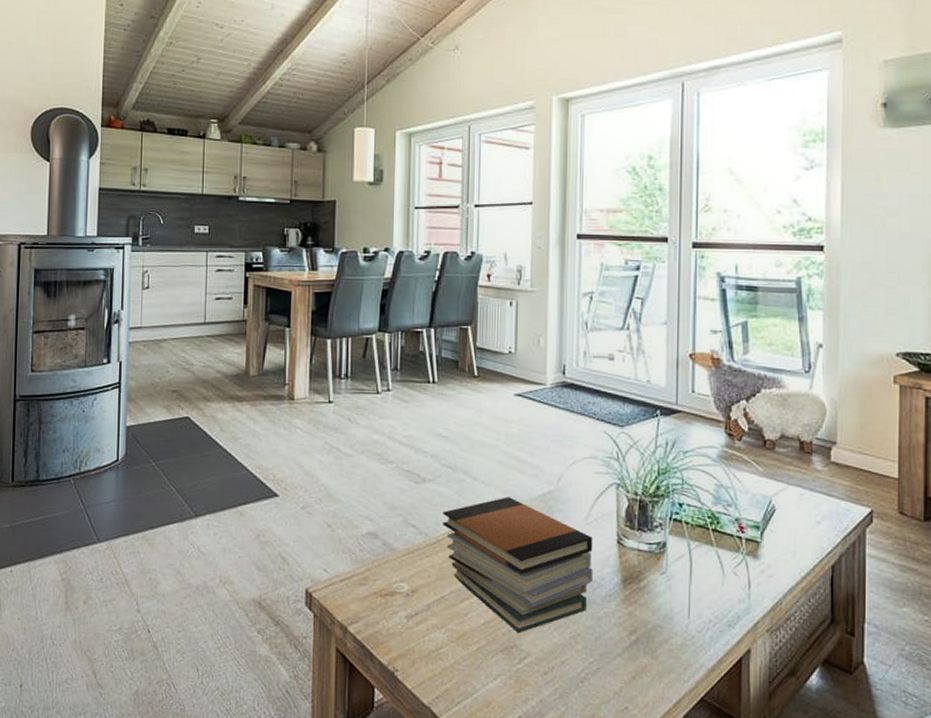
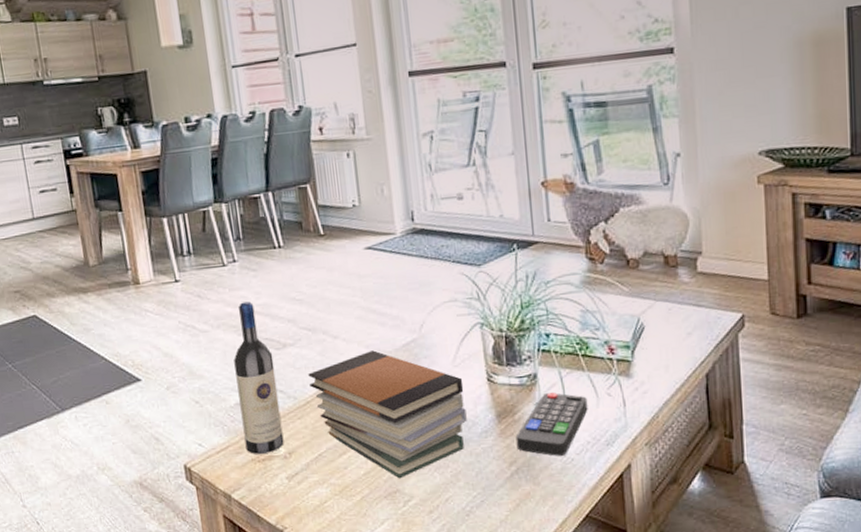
wine bottle: none [370,431,411,588] -> present [234,301,284,454]
remote control: none [638,564,713,631] -> present [515,393,588,456]

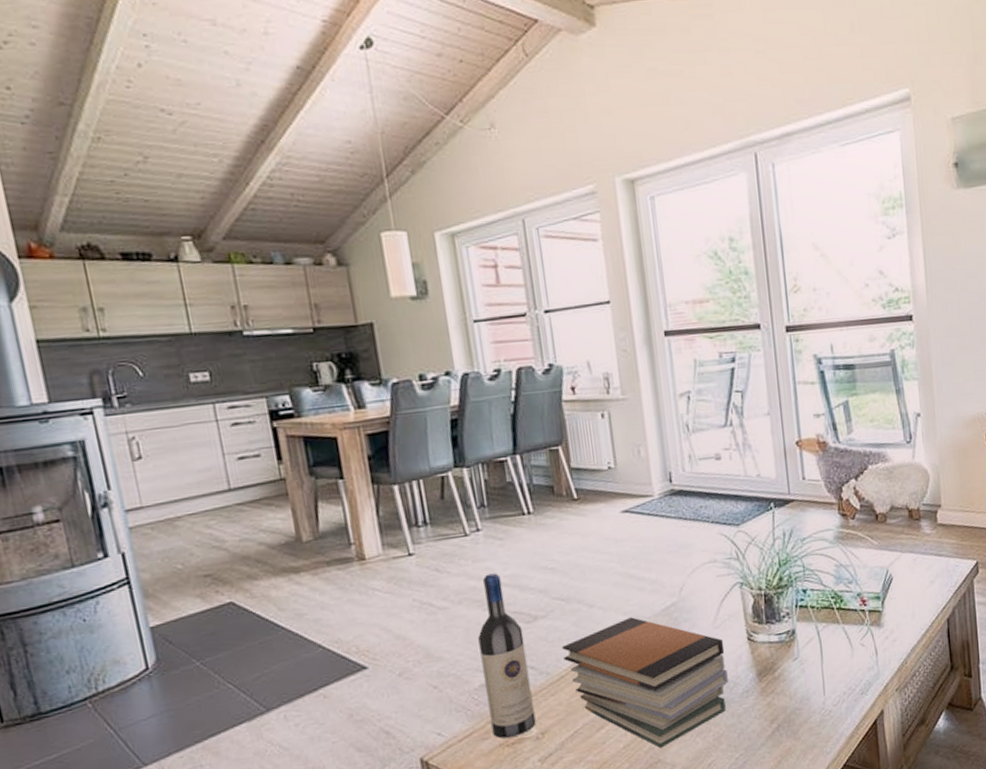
remote control: present [515,393,588,456] -> none [776,647,844,710]

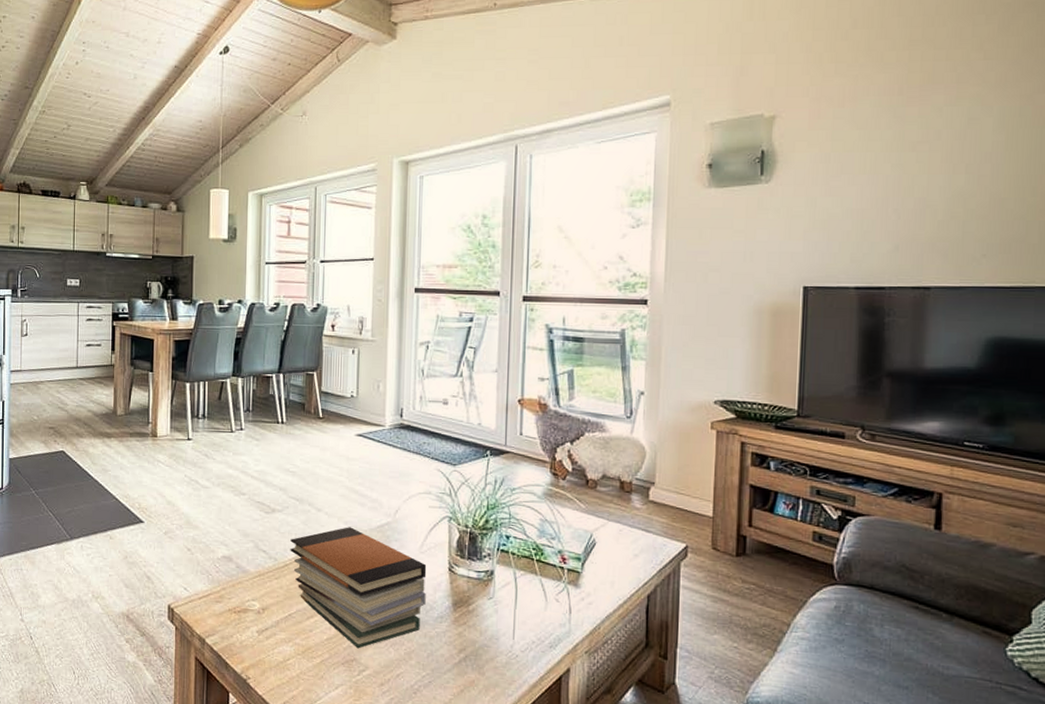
wine bottle: present [478,573,536,739] -> none [225,466,262,606]

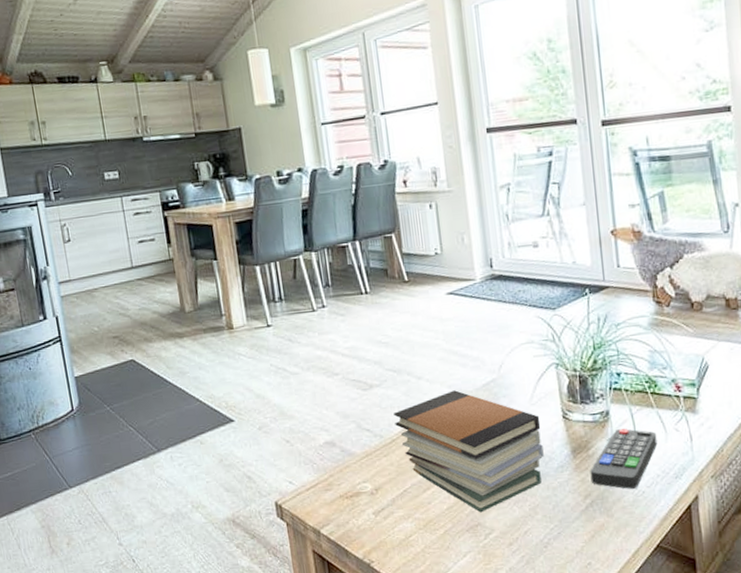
remote control: none [467,590,537,651] -> present [590,429,657,489]

